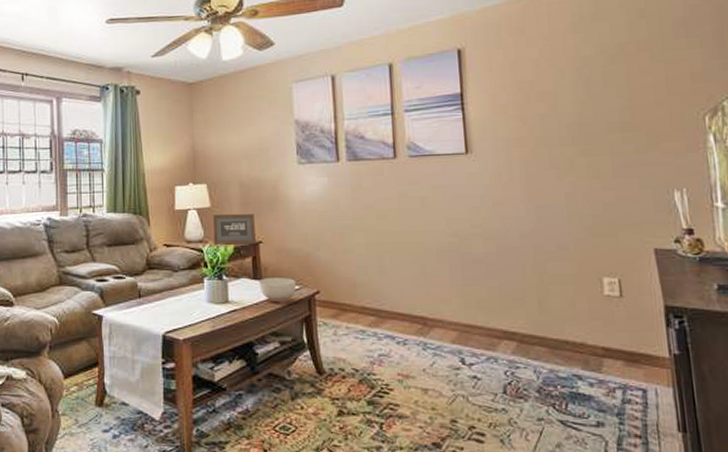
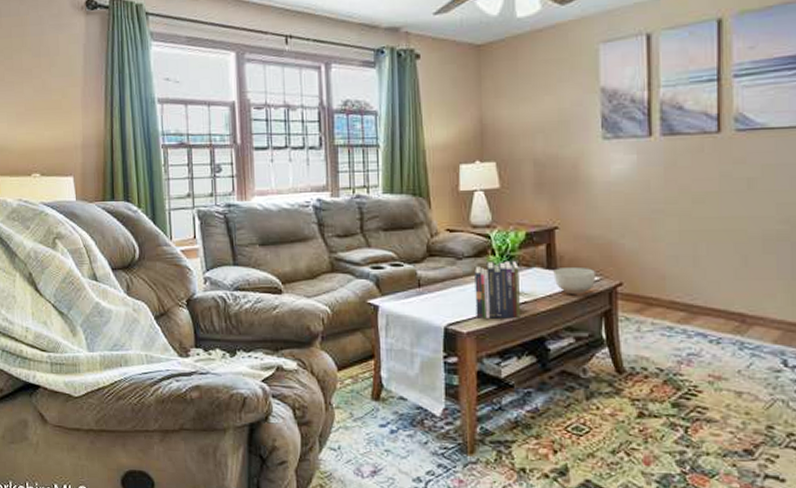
books: none [189,272,232,326] -> present [474,260,522,319]
picture frame: present [212,213,256,245] -> none [502,195,551,230]

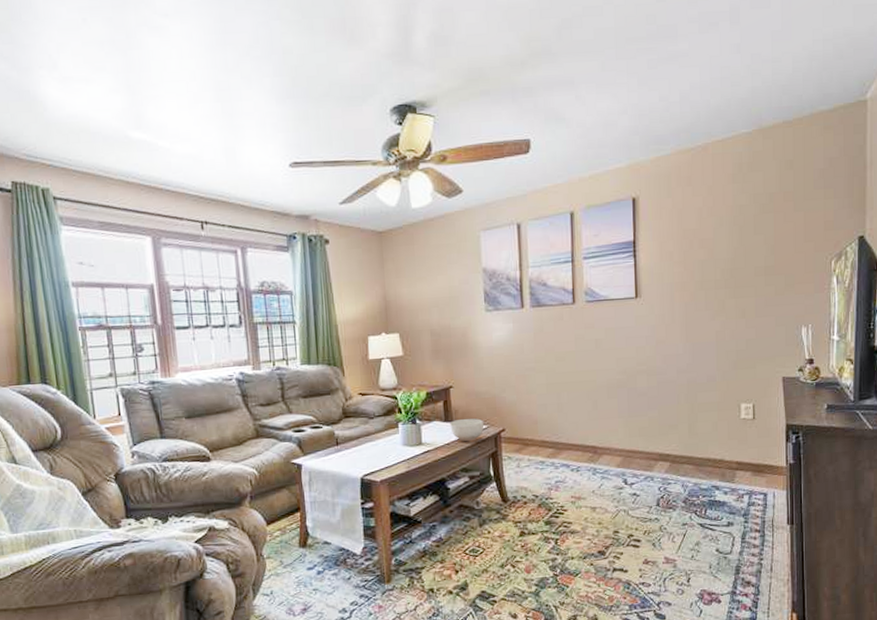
books: present [474,260,522,319] -> none [384,416,426,468]

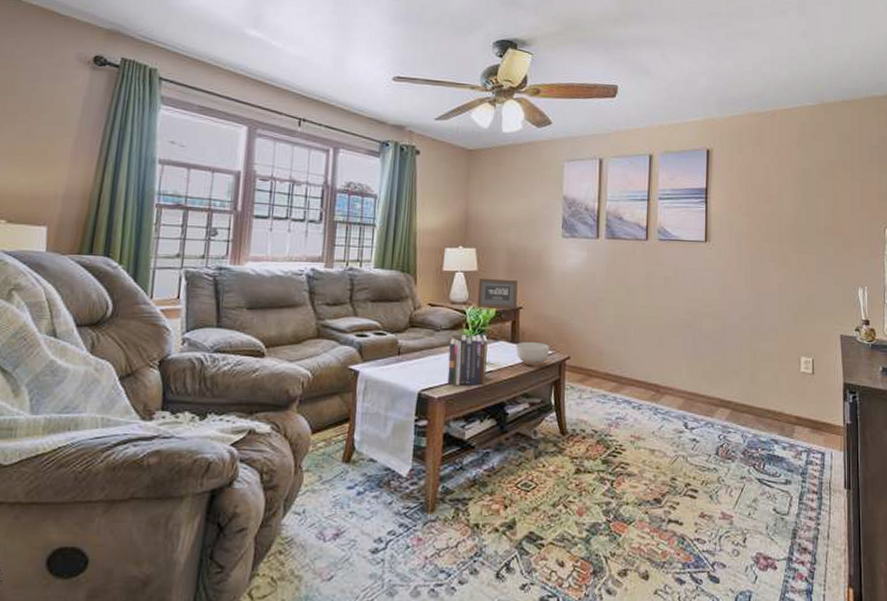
books: none [384,416,426,468] -> present [447,334,488,386]
picture frame: none [405,360,447,392] -> present [477,277,518,309]

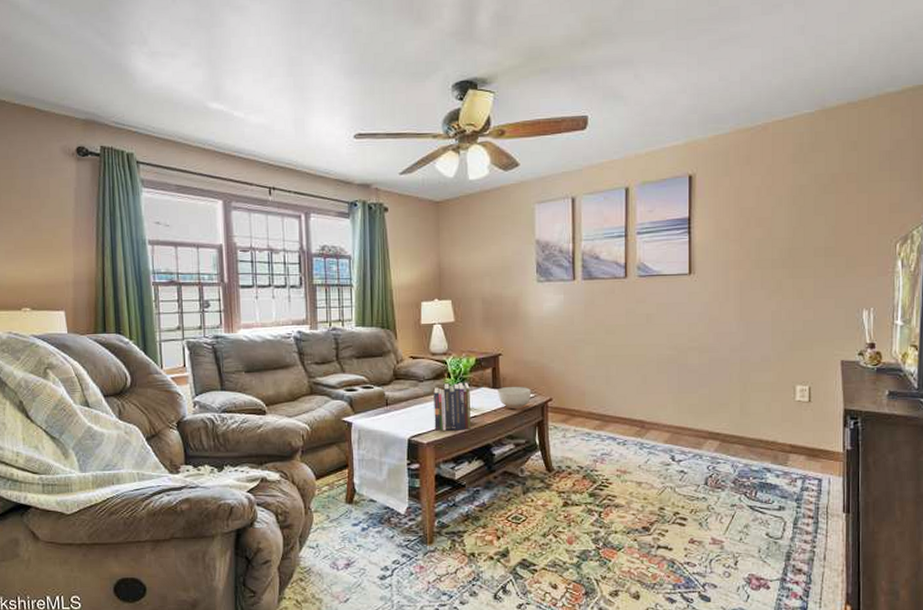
picture frame: present [477,277,518,309] -> none [456,327,496,357]

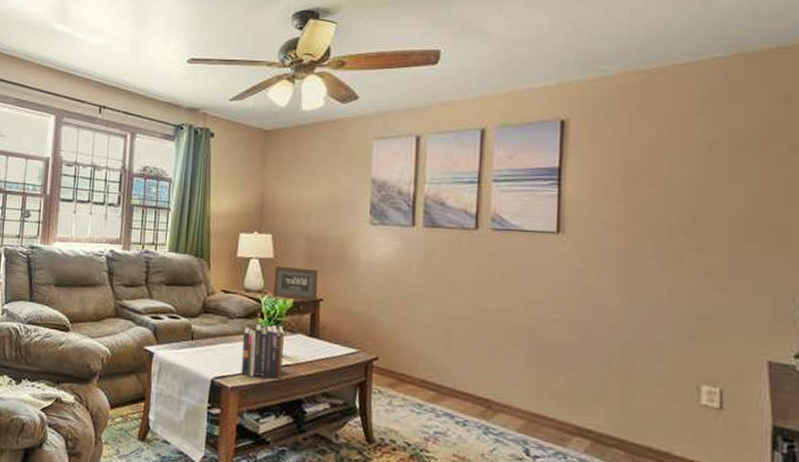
picture frame: none [456,327,496,357] -> present [272,265,318,301]
bowl: present [498,386,532,410] -> none [315,336,355,365]

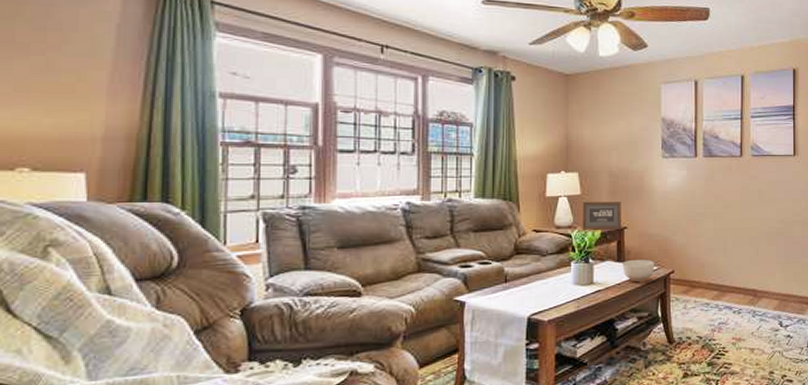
books: present [241,324,284,380] -> none [556,255,595,307]
bowl: none [315,336,355,365] -> present [622,259,655,283]

